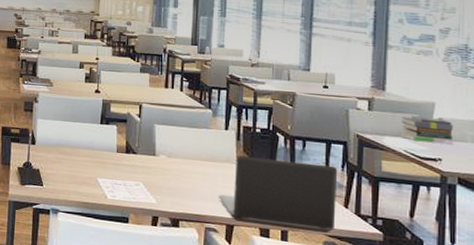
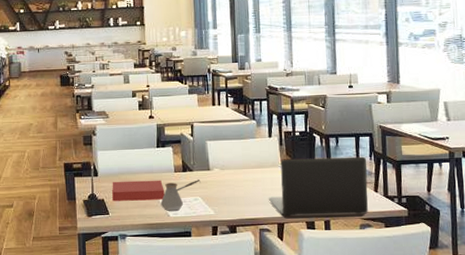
book: none [48,152,104,179] -> present [112,180,165,201]
coffee pot: none [98,162,144,194] -> present [160,180,201,212]
books: present [398,116,453,145] -> none [412,102,457,125]

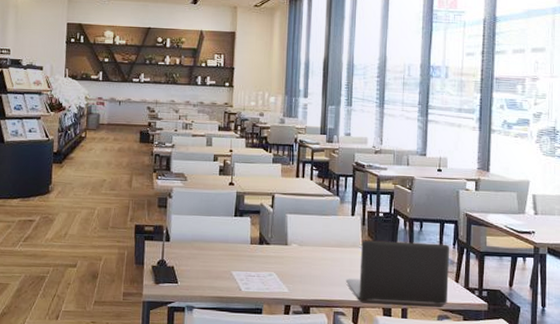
book: present [112,180,165,201] -> none [183,248,238,272]
coffee pot: present [160,180,201,212] -> none [233,254,277,286]

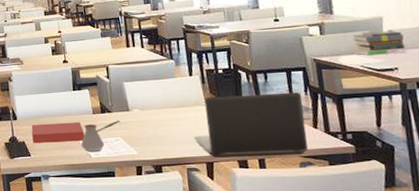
book: none [183,248,238,272] -> present [31,122,85,144]
coffee pot: none [233,254,277,286] -> present [81,120,121,153]
books: none [499,194,544,218] -> present [352,31,406,56]

